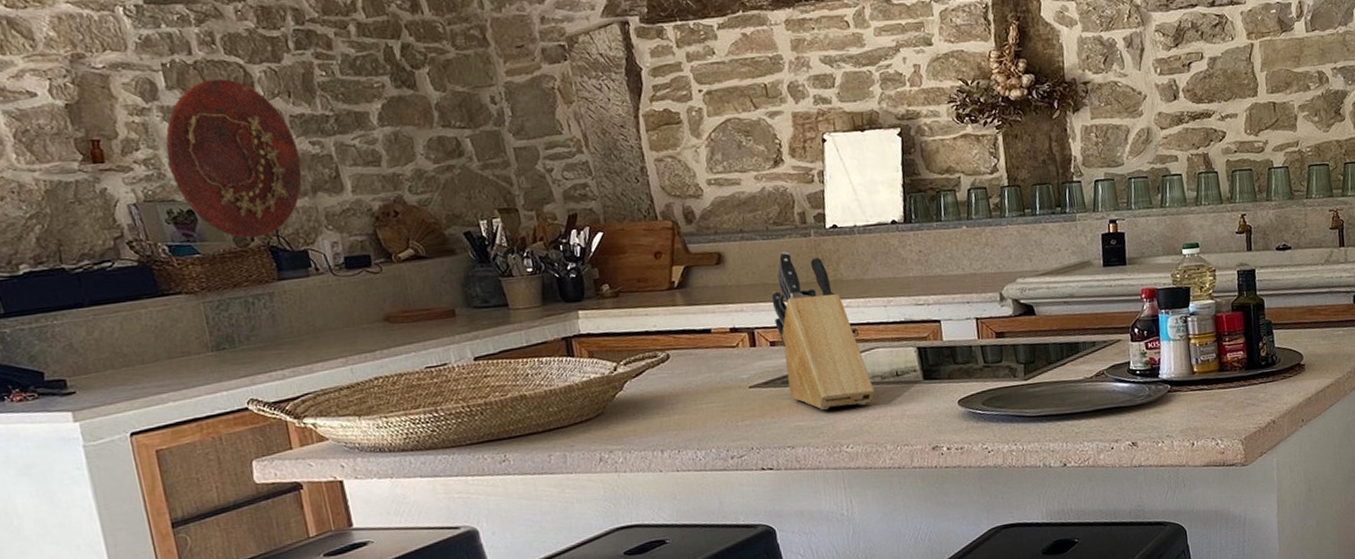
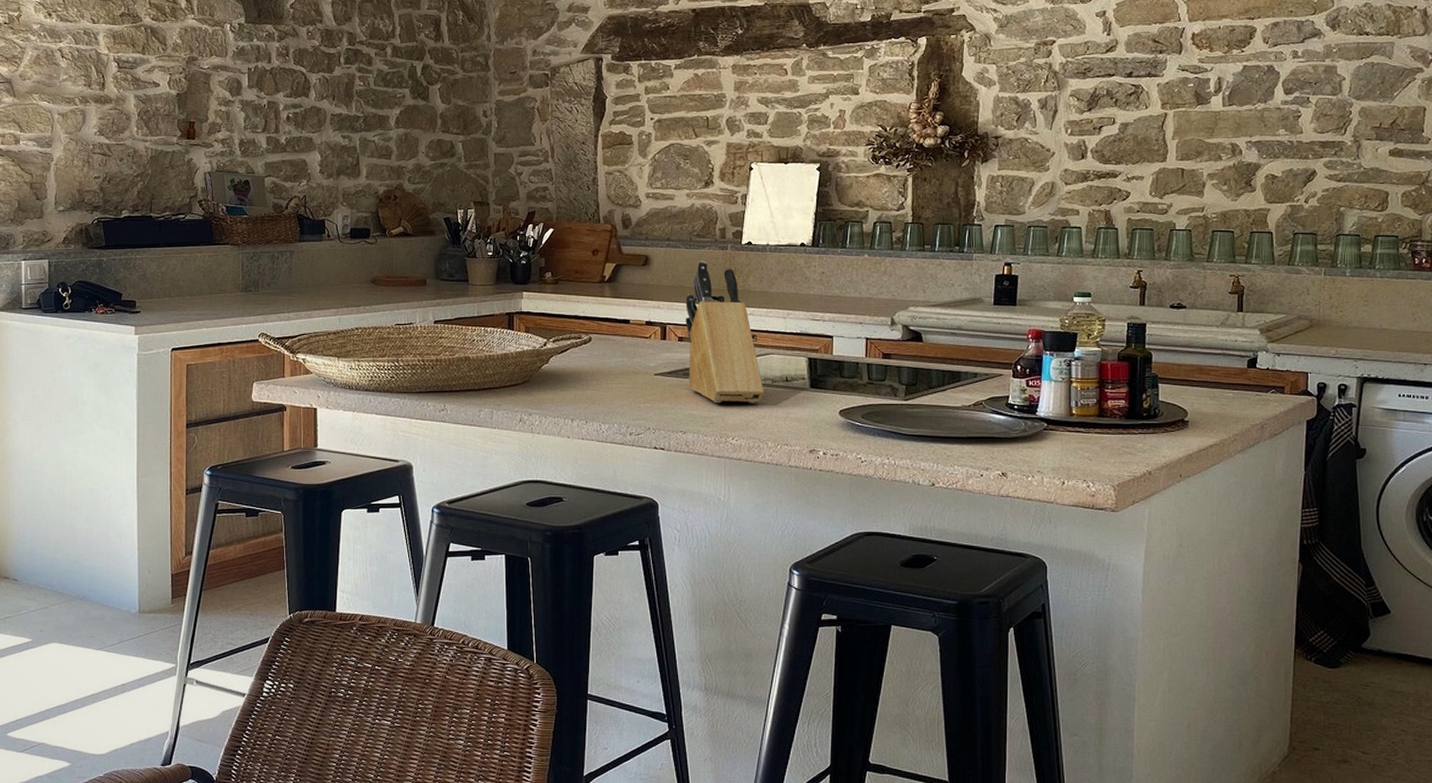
decorative platter: present [165,79,302,238] -> none [239,83,332,206]

